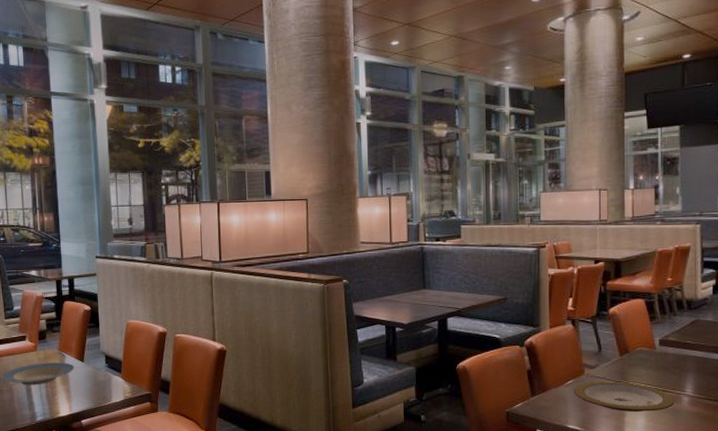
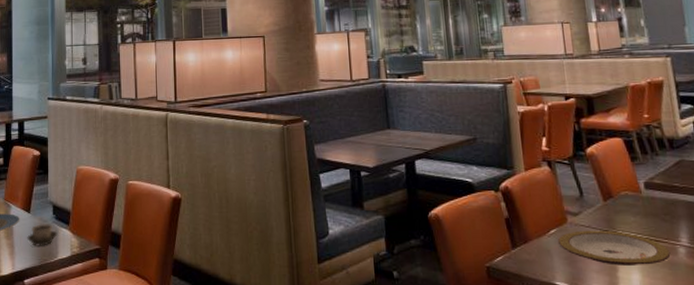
cup: none [82,372,111,392] -> present [27,224,58,246]

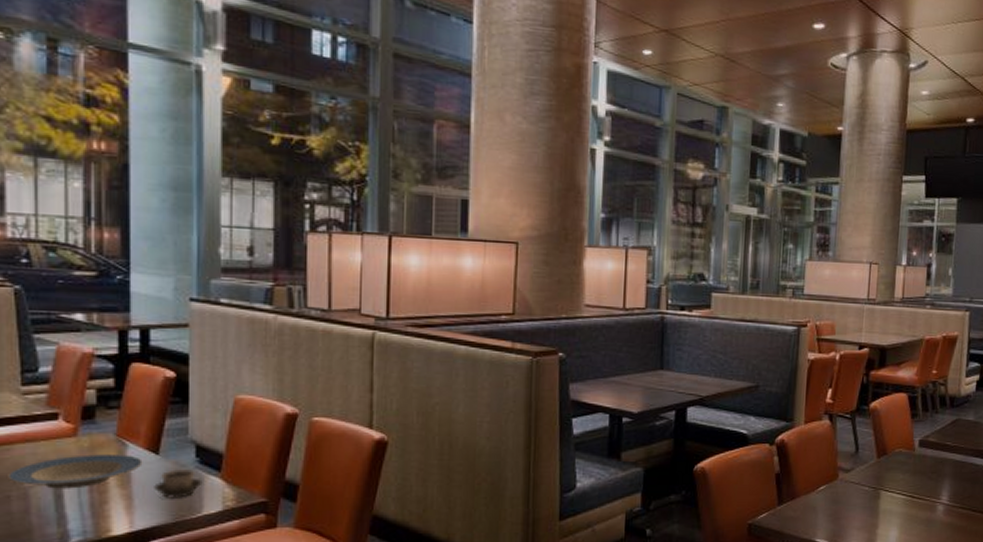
plate: present [557,230,671,266] -> none [825,487,930,523]

